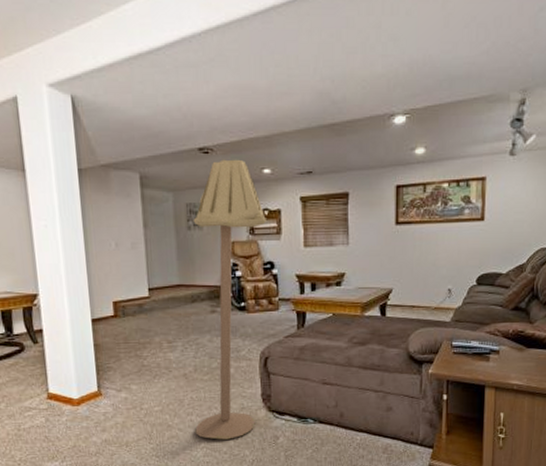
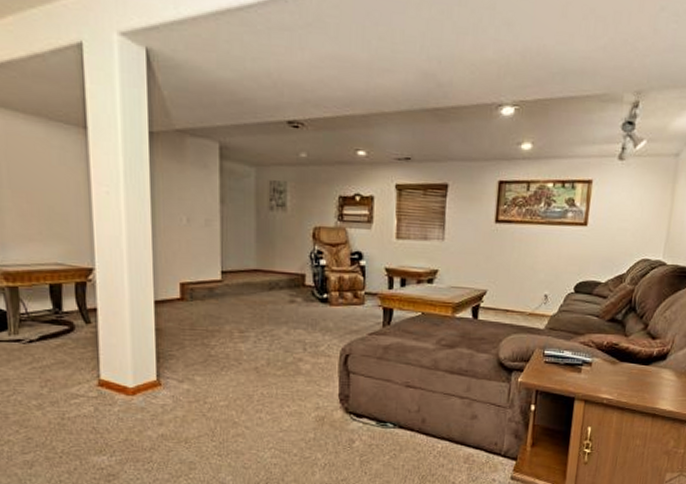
floor lamp: present [193,159,266,440] -> none [264,136,357,441]

